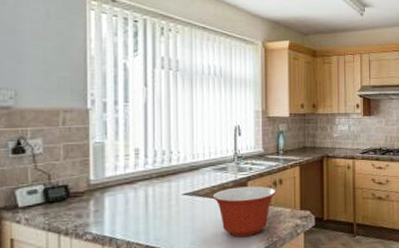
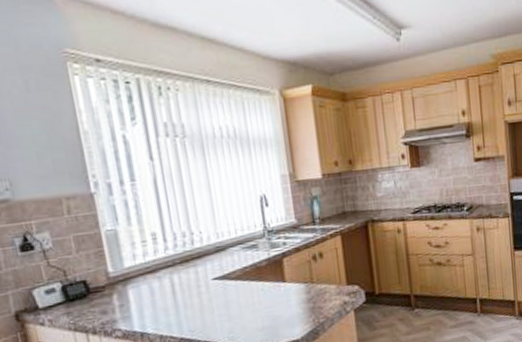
mixing bowl: present [212,186,275,238] -> none [245,262,316,321]

